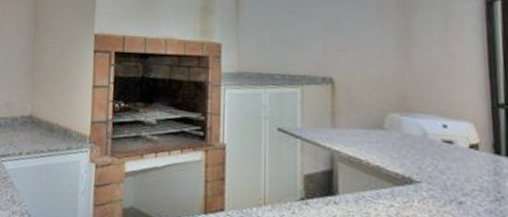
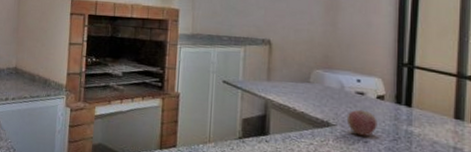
apple: none [433,162,473,196] -> present [346,109,377,136]

